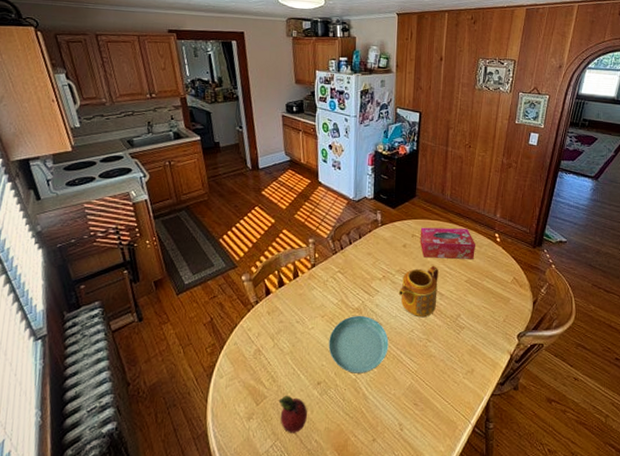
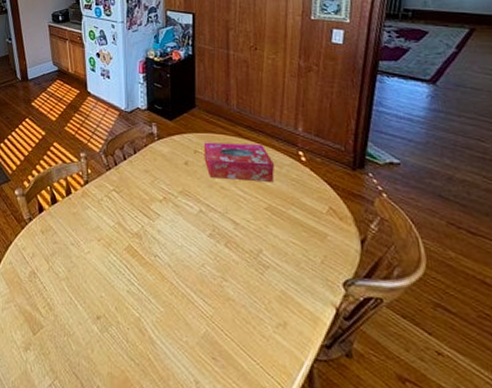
fruit: present [278,396,307,433] -> none [56,328,87,374]
saucer: present [328,315,389,374] -> none [107,241,176,312]
teapot: present [398,265,438,317] -> none [183,187,231,249]

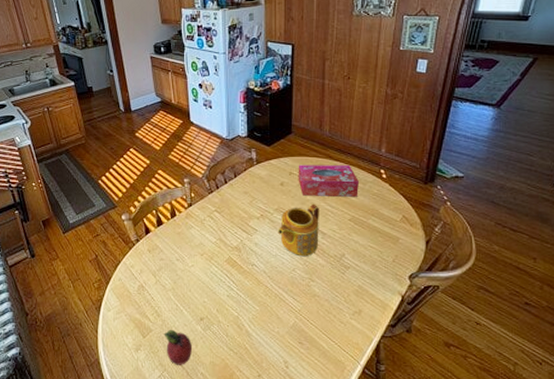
fruit: none [56,328,87,374] -> present [164,330,192,365]
teapot: none [183,187,231,249] -> present [278,203,319,256]

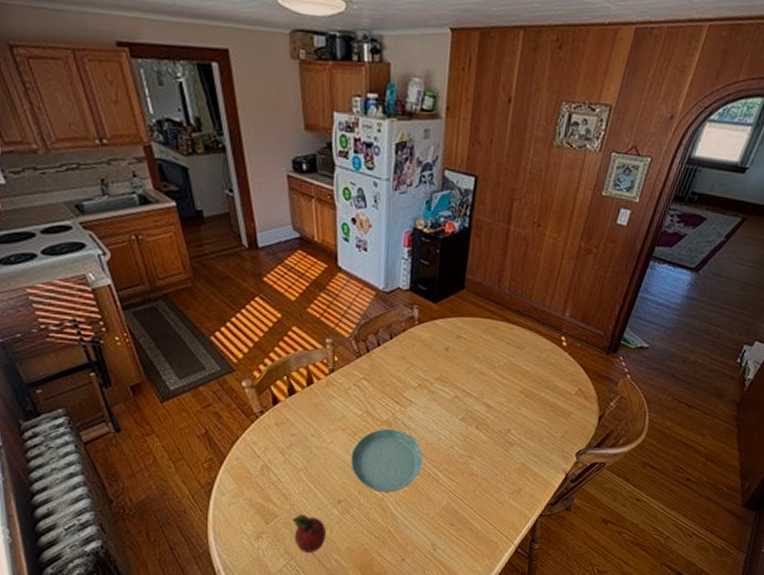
saucer: none [209,253,270,311] -> present [350,428,423,492]
teapot: present [278,203,319,256] -> none [437,372,488,431]
tissue box: present [298,165,359,197] -> none [466,327,536,366]

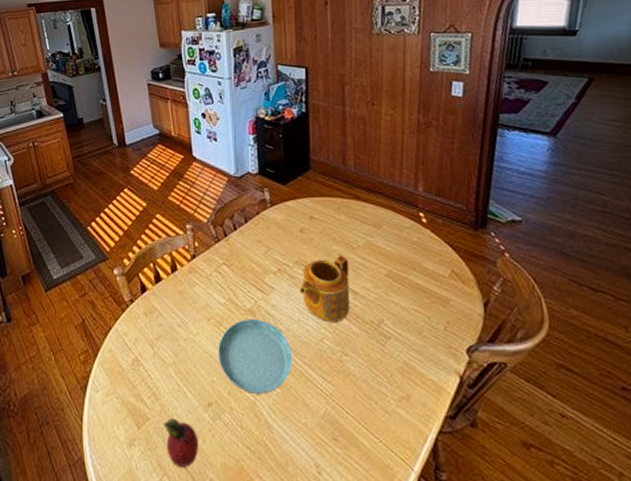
teapot: none [437,372,488,431] -> present [299,255,350,322]

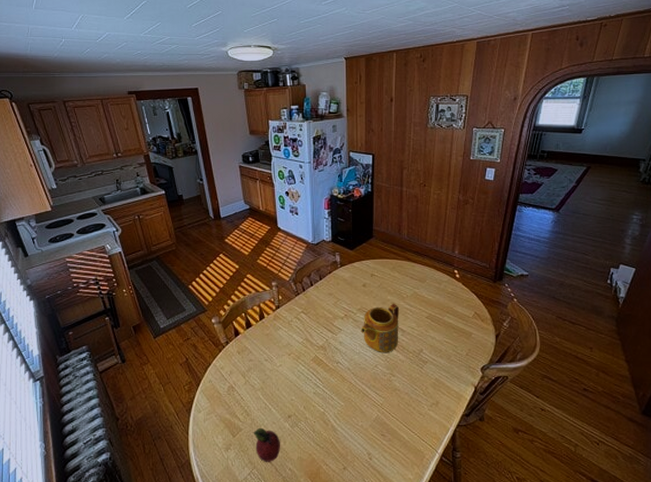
saucer: present [218,318,293,394] -> none [296,352,354,407]

